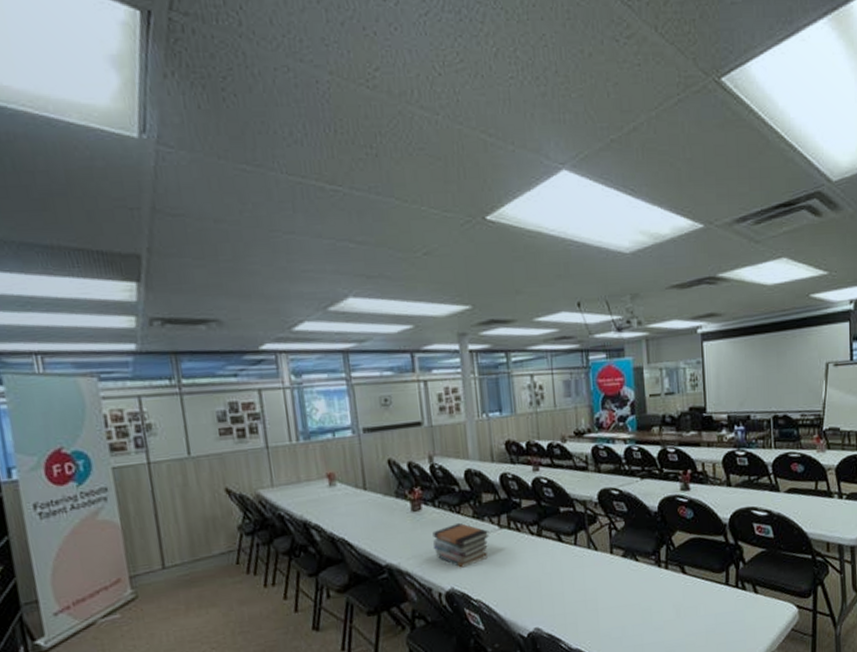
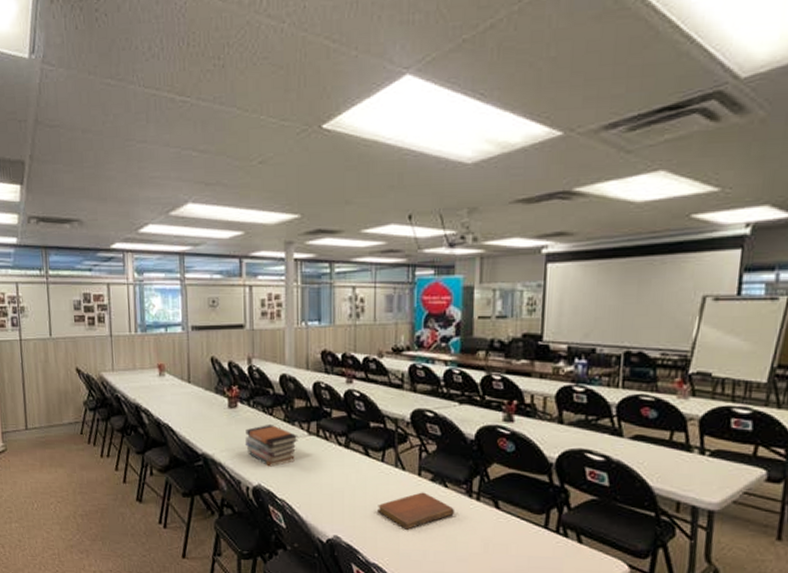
notebook: none [574,569,648,609] -> present [376,492,455,530]

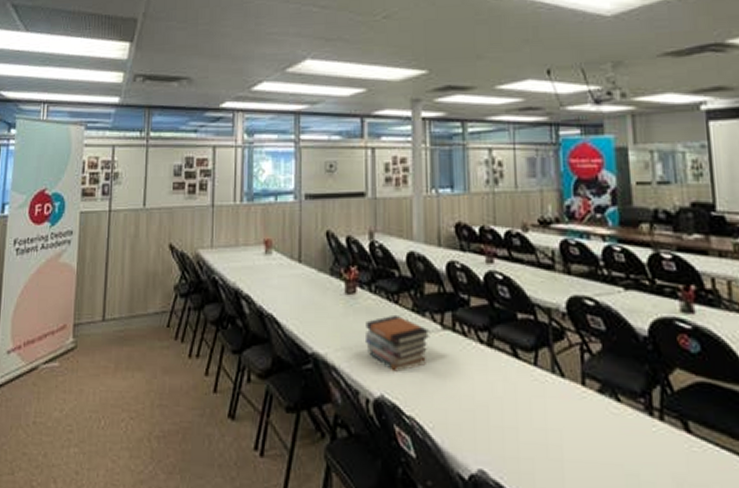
notebook: present [376,492,455,530] -> none [531,408,634,462]

